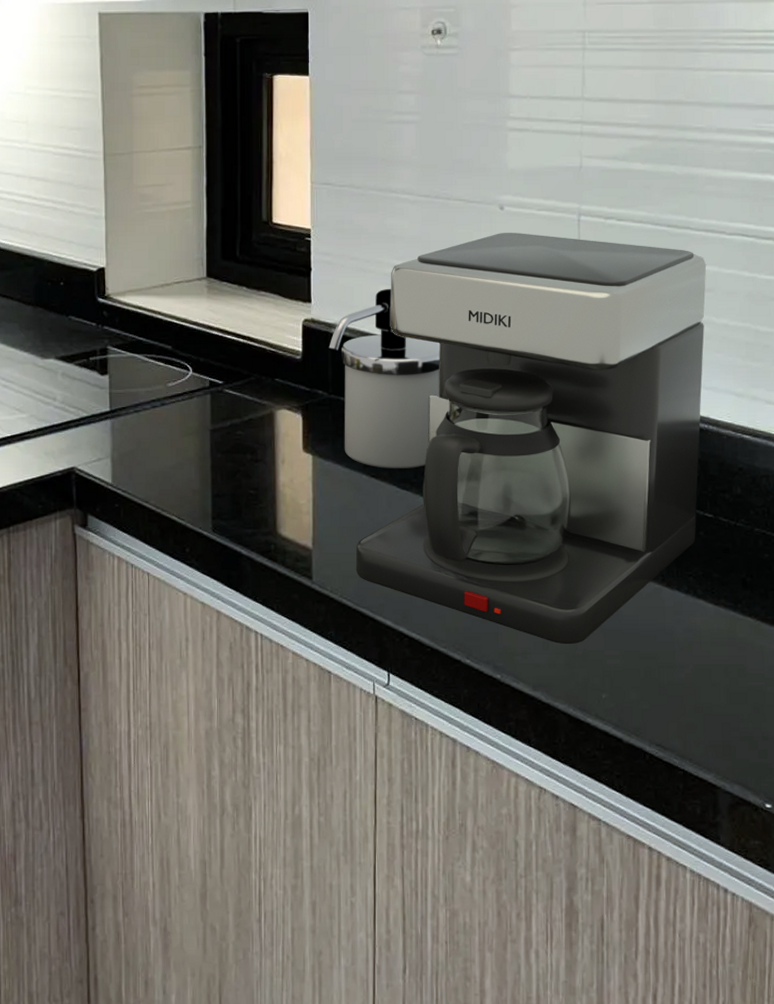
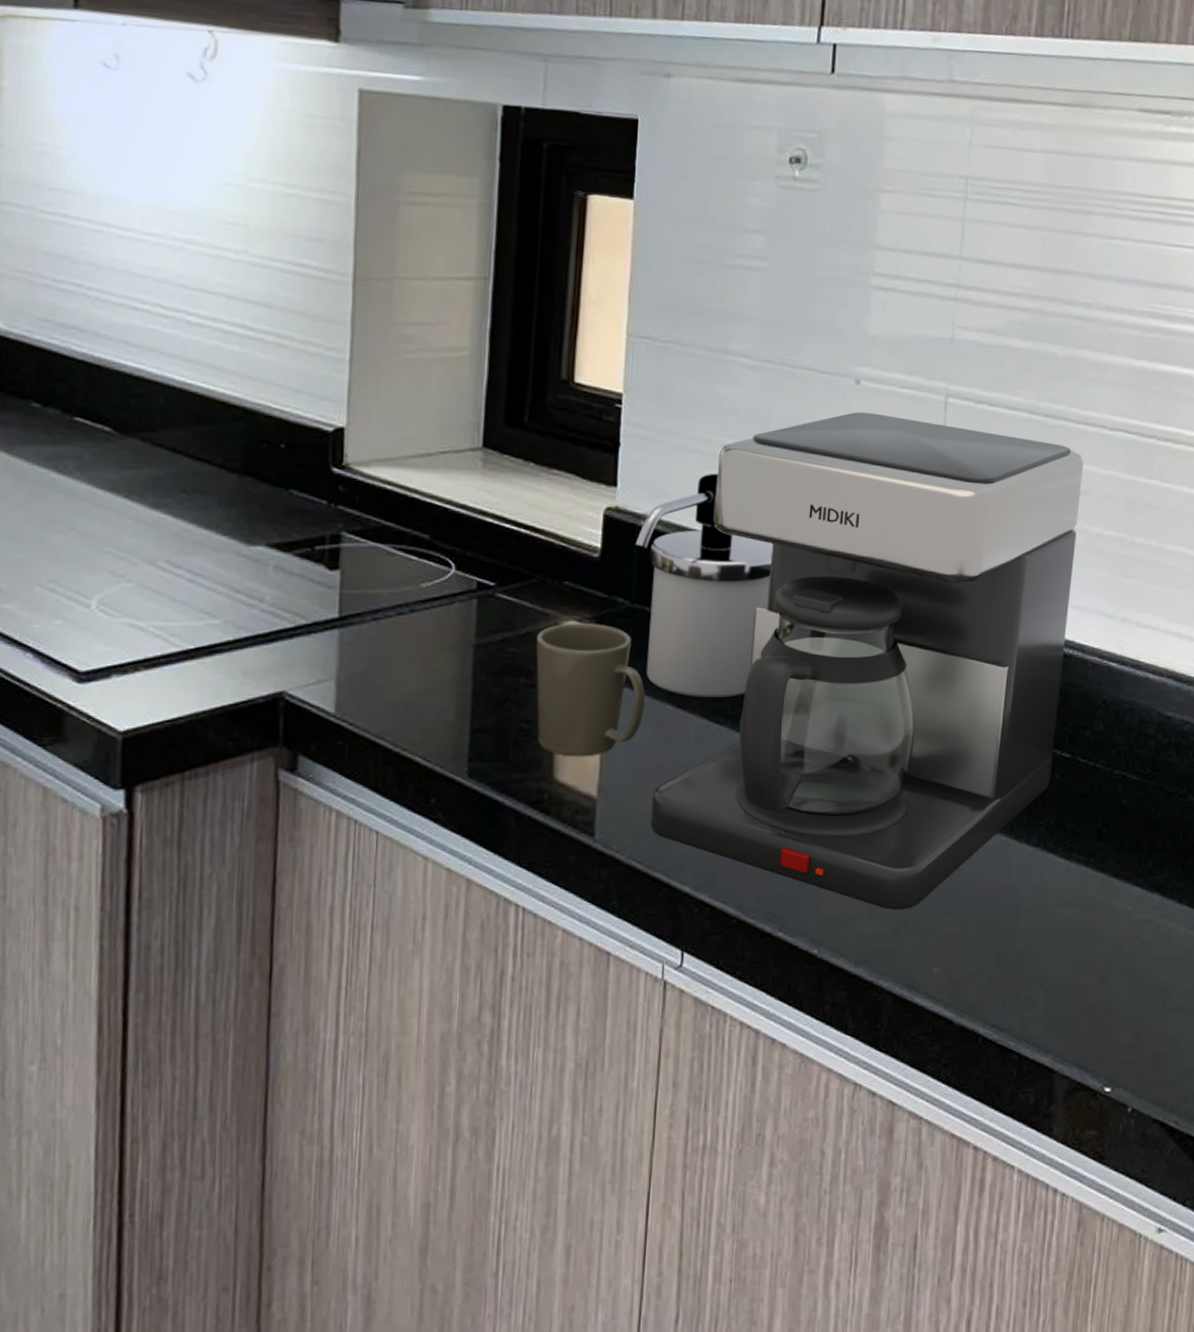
mug: none [256,411,344,516] -> present [536,623,645,757]

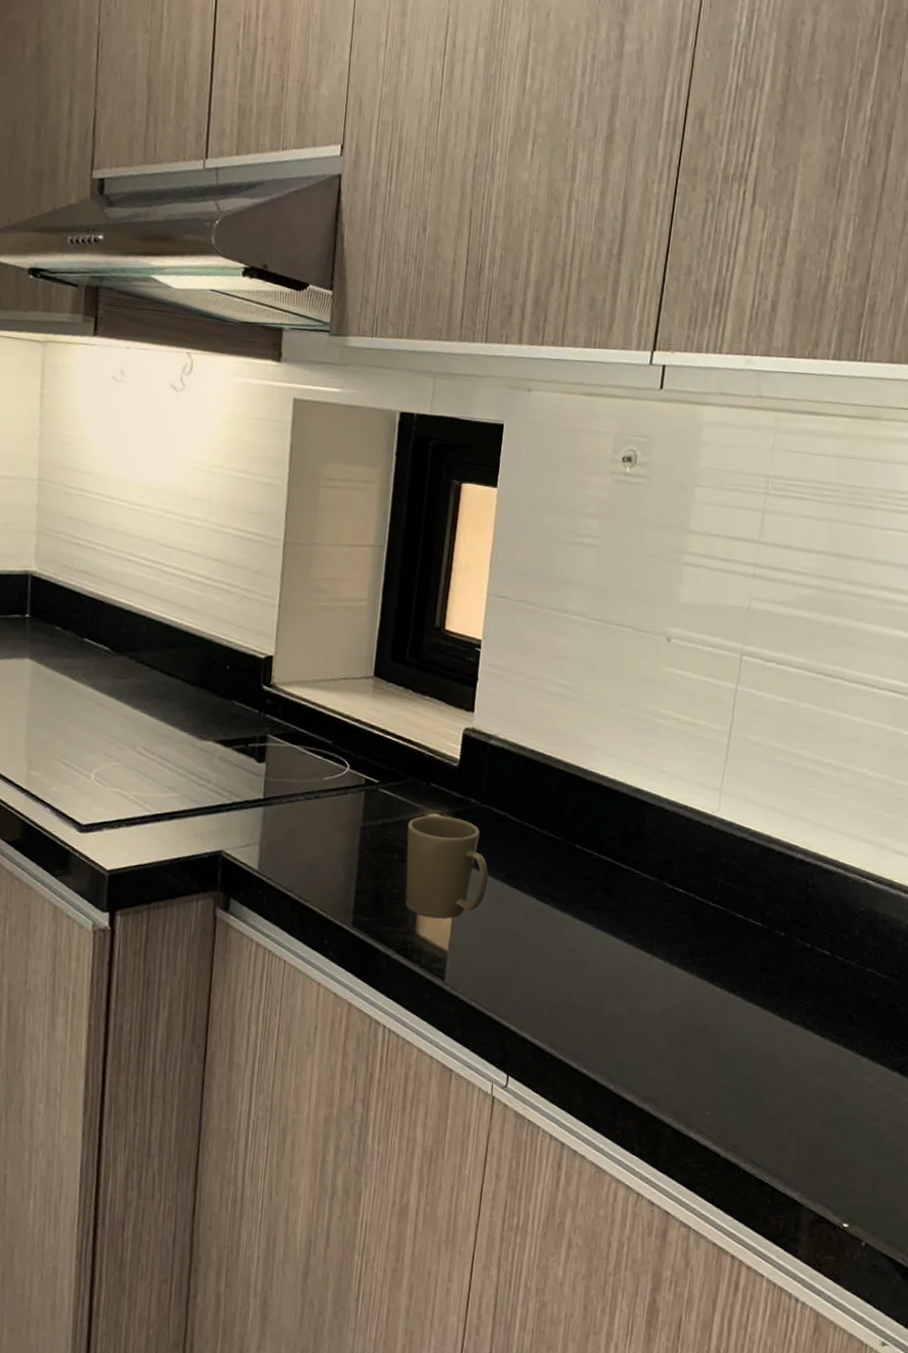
soap dispenser: present [635,473,774,698] -> none [486,706,595,883]
coffee maker: present [650,412,1084,911] -> none [487,664,855,1063]

